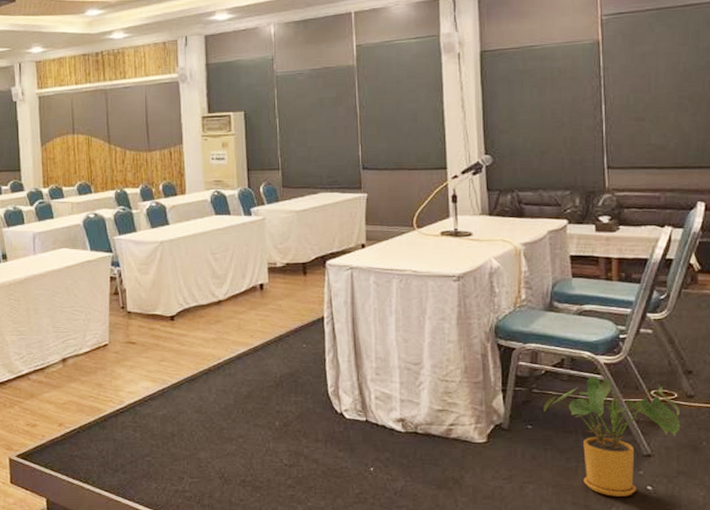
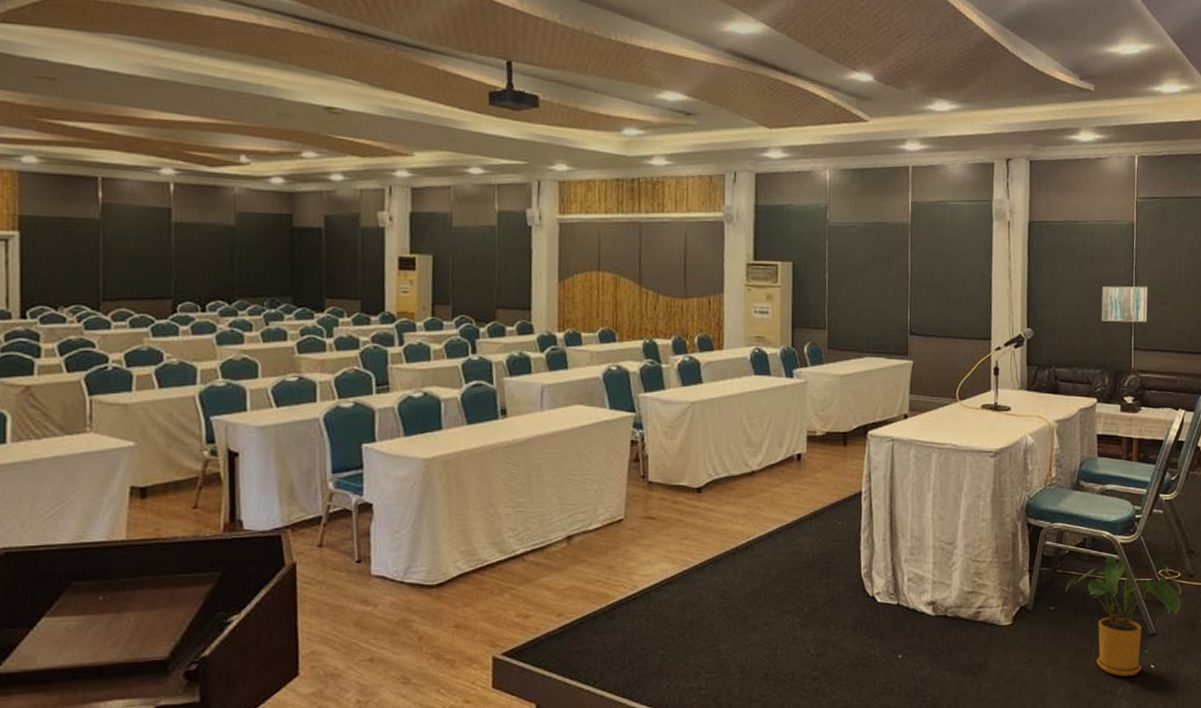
wall art: none [567,103,622,143] -> present [1101,286,1149,323]

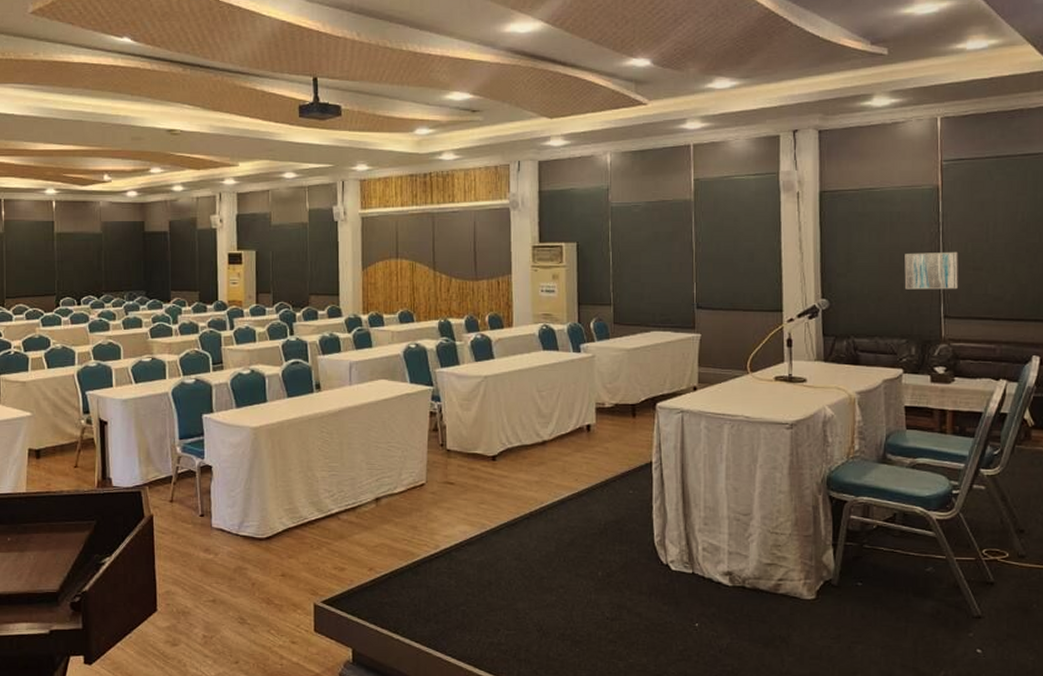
house plant: present [1065,555,1182,676] -> none [874,532,1011,659]

